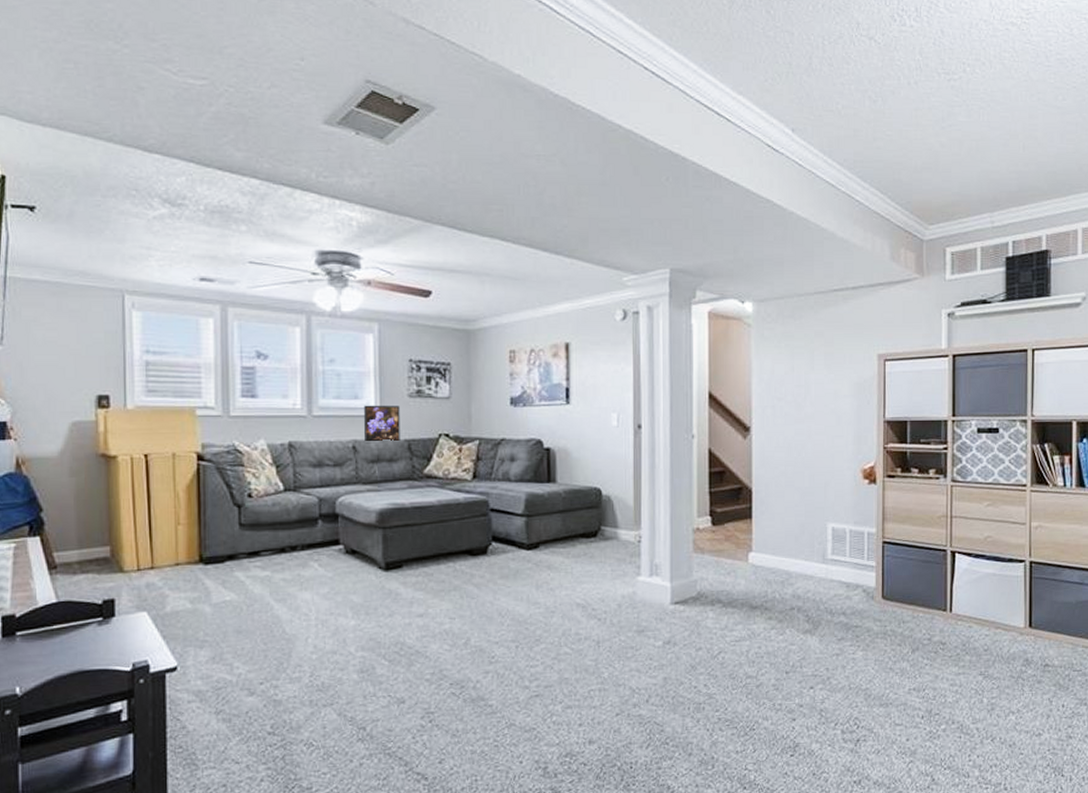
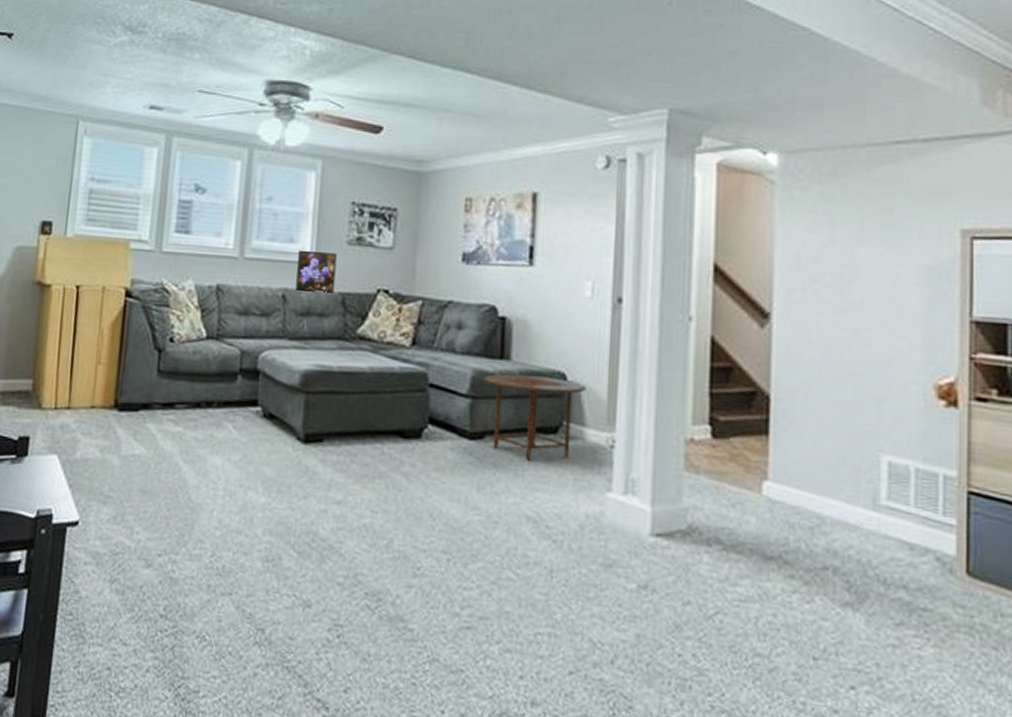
side table: none [535,493,617,561] -> present [483,373,586,461]

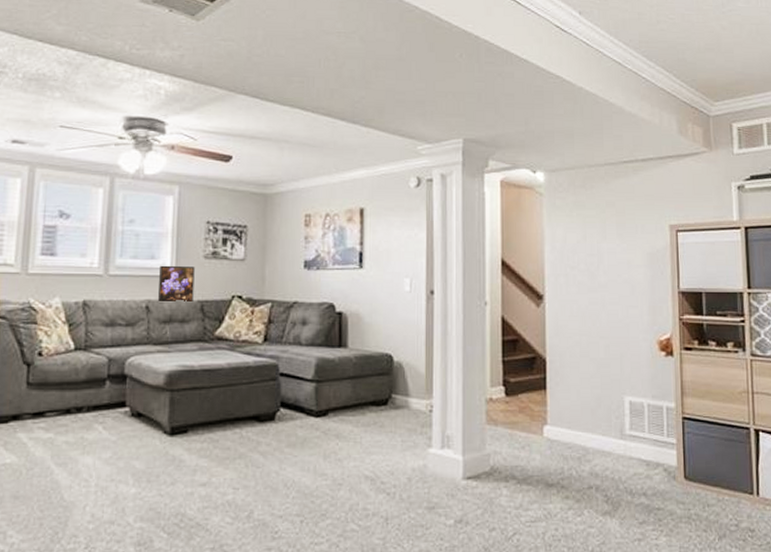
side table: present [483,373,586,461] -> none [325,359,409,430]

